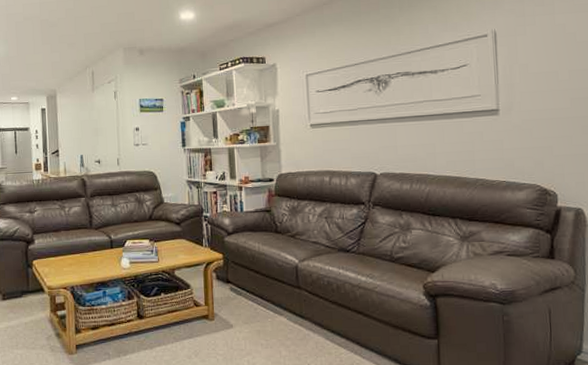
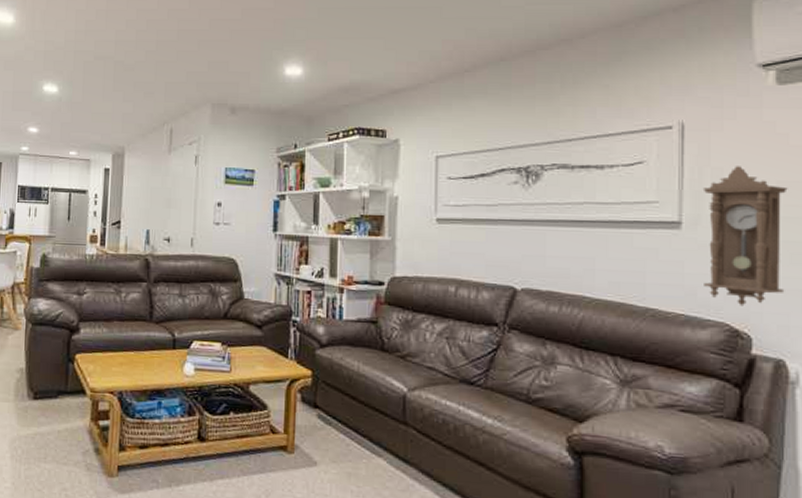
pendulum clock: none [513,61,580,171] -> present [702,166,788,306]

